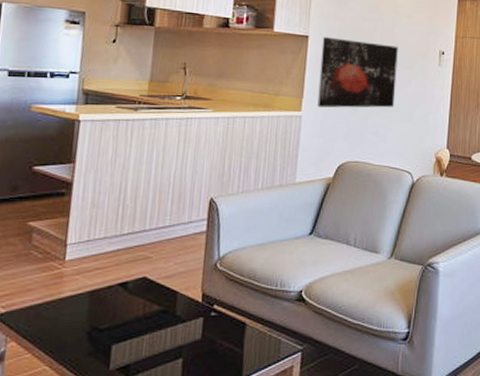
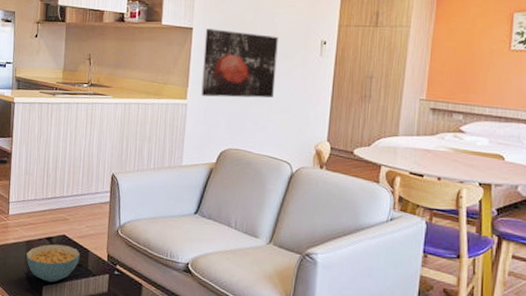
cereal bowl: none [88,289,166,339] -> present [26,244,80,283]

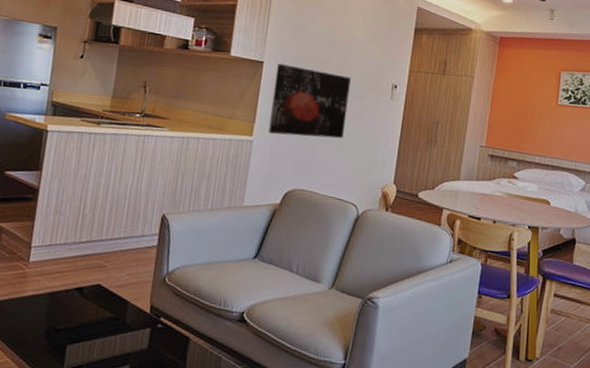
cereal bowl: present [26,244,80,283] -> none [47,295,117,341]

